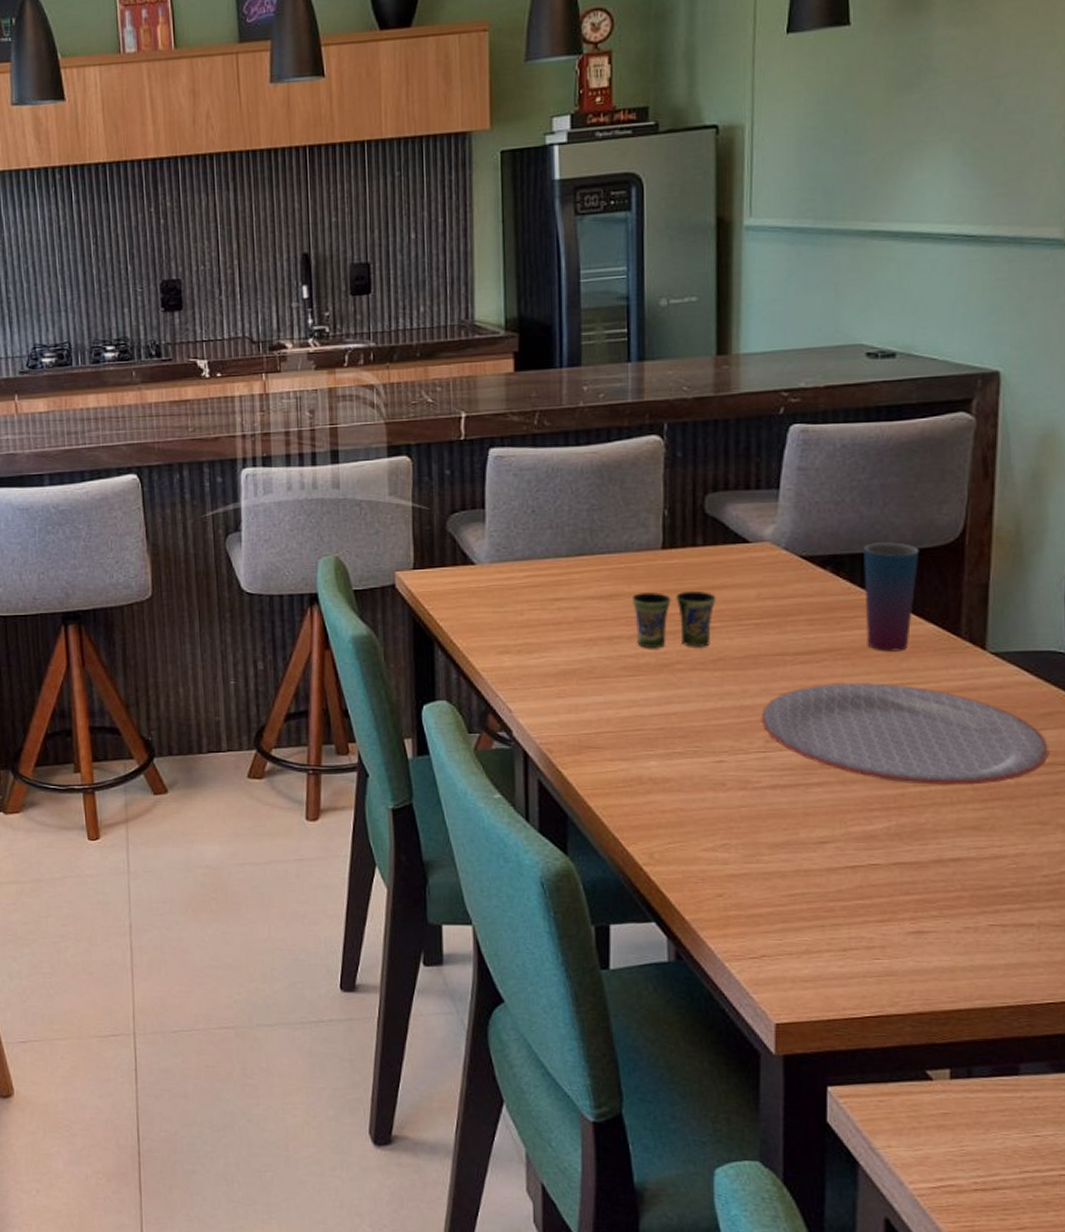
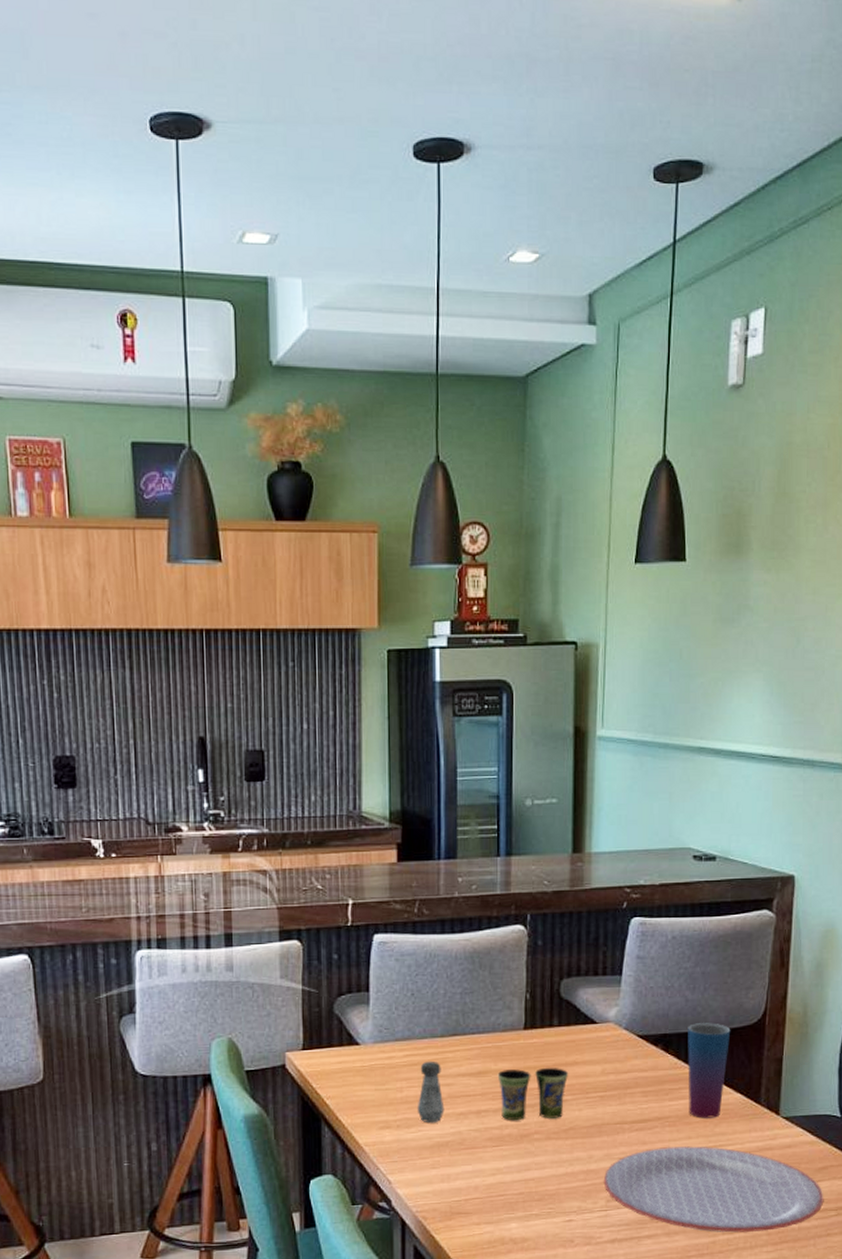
salt shaker: none [539,582,571,649] -> present [417,1060,445,1124]

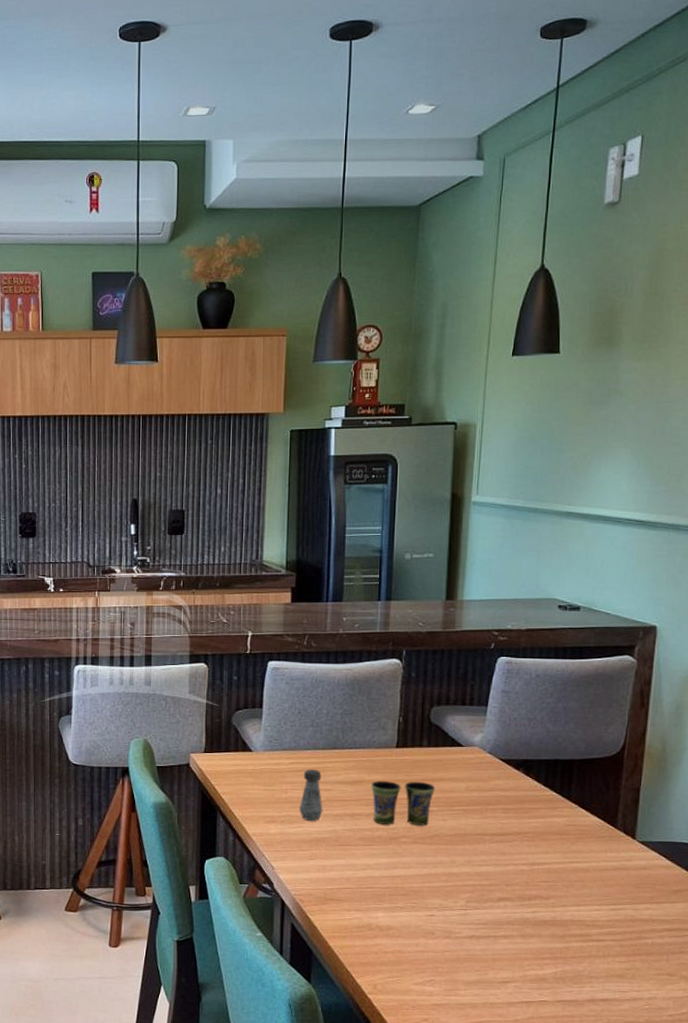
plate: present [603,1146,824,1233] -> none [464,859,678,943]
cup: present [688,1023,731,1118] -> none [546,752,590,837]

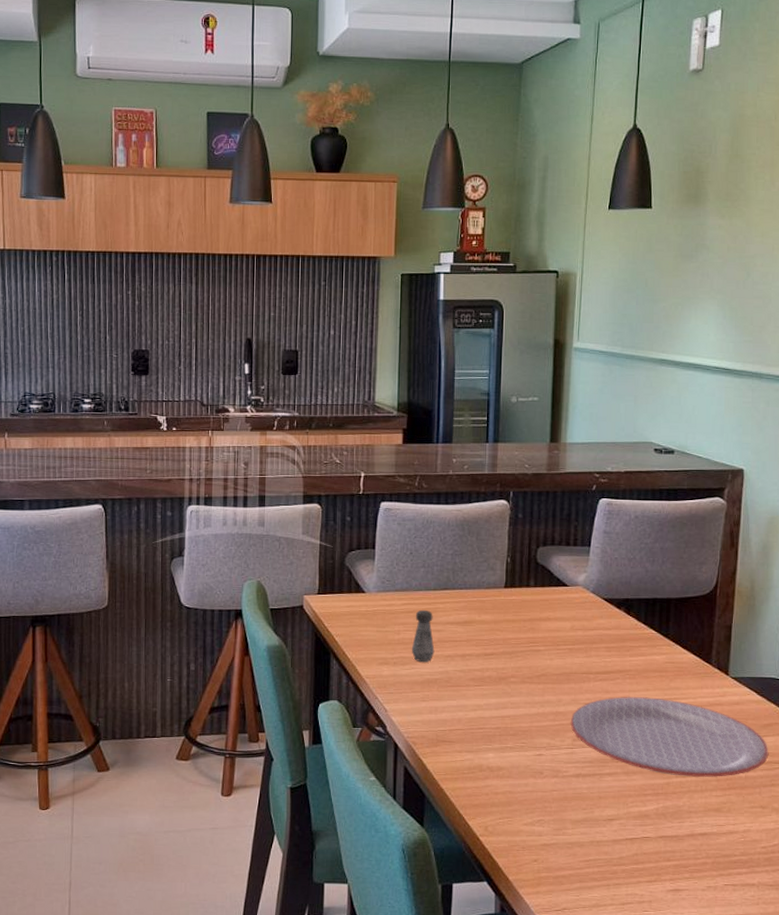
cup: present [371,781,436,826] -> none [480,621,543,665]
plate: none [464,859,678,943] -> present [570,697,769,777]

